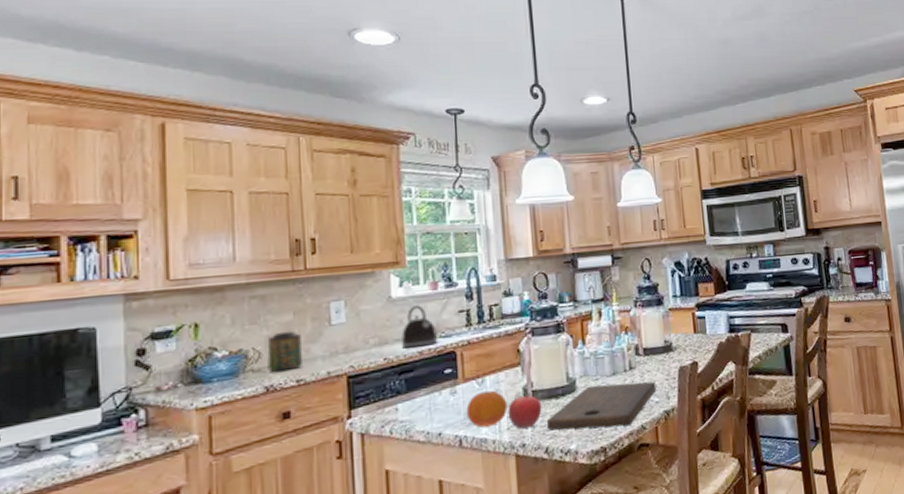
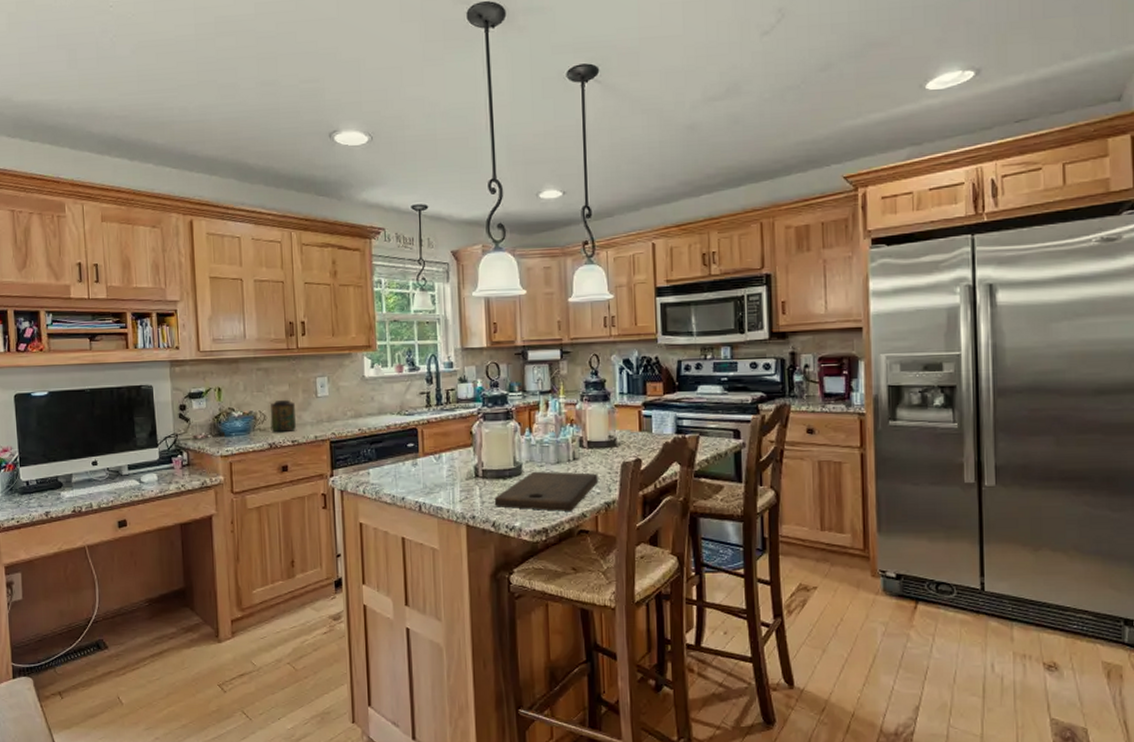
kettle: present [400,305,439,349] -> none [372,385,403,423]
fruit: present [466,390,508,428] -> none [425,465,460,497]
fruit: present [507,392,542,429] -> none [460,471,491,503]

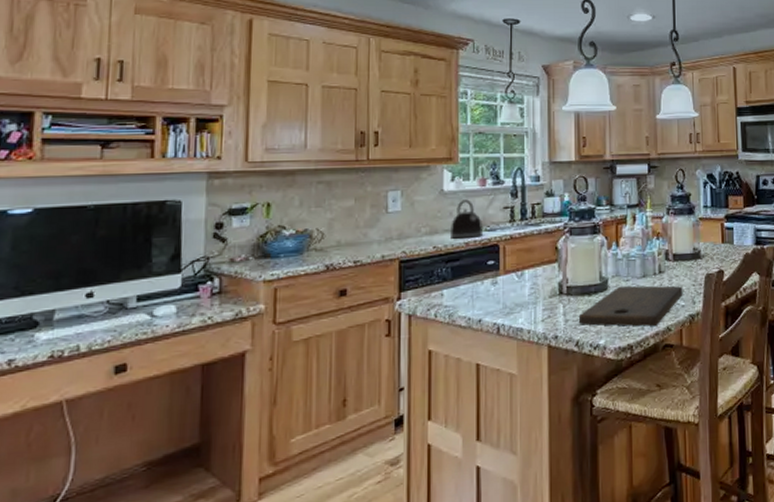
canister: present [270,399,296,433] -> none [329,215,360,253]
kettle: none [372,385,403,423] -> present [449,199,484,240]

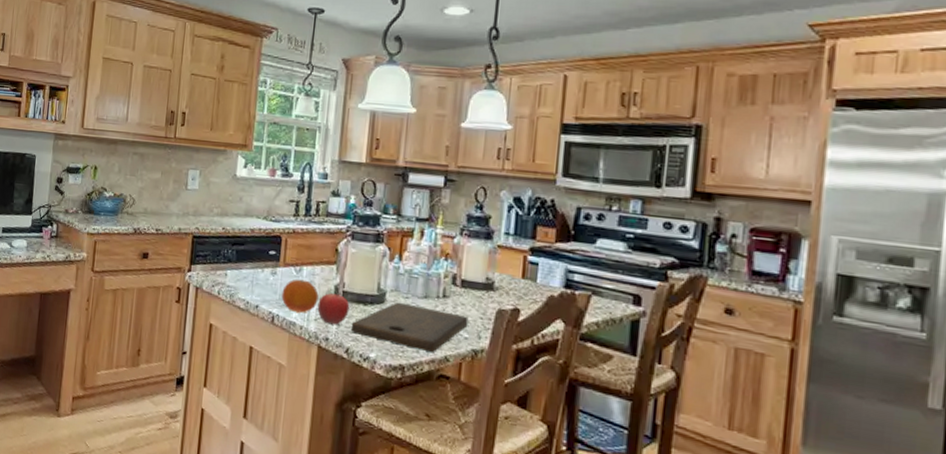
kettle: present [449,199,484,240] -> none [237,187,269,226]
fruit: none [505,283,543,318] -> present [281,279,319,313]
fruit: none [543,288,575,322] -> present [317,292,350,325]

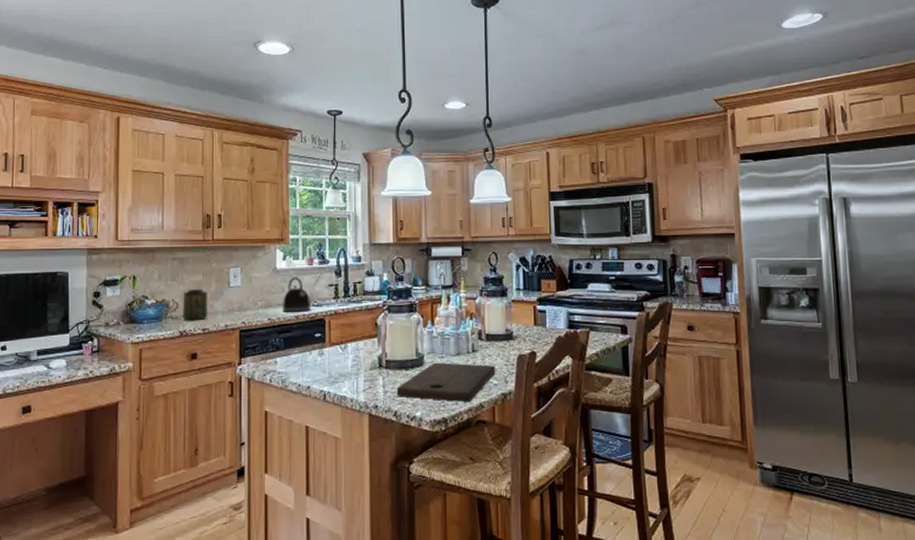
canister: none [138,186,164,221] -> present [182,288,207,321]
kettle: none [237,187,269,226] -> present [282,277,311,313]
fruit: present [281,279,319,313] -> none [330,356,364,387]
fruit: present [317,292,350,325] -> none [364,362,394,393]

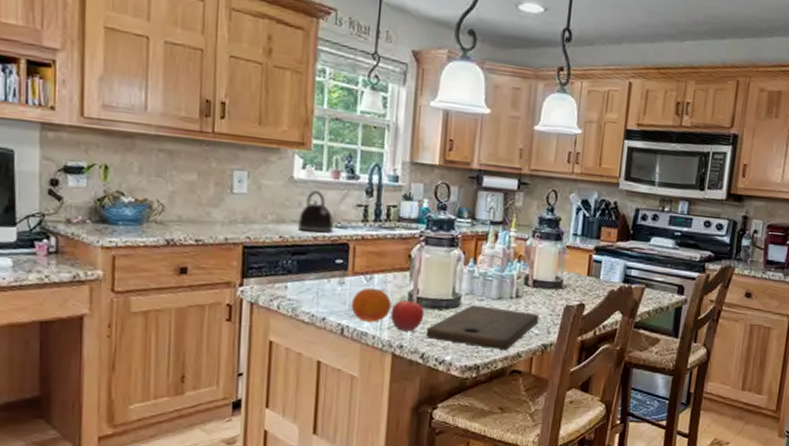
canister: present [182,288,207,321] -> none [170,190,203,230]
fruit: none [330,356,364,387] -> present [351,287,392,322]
fruit: none [364,362,394,393] -> present [390,298,425,332]

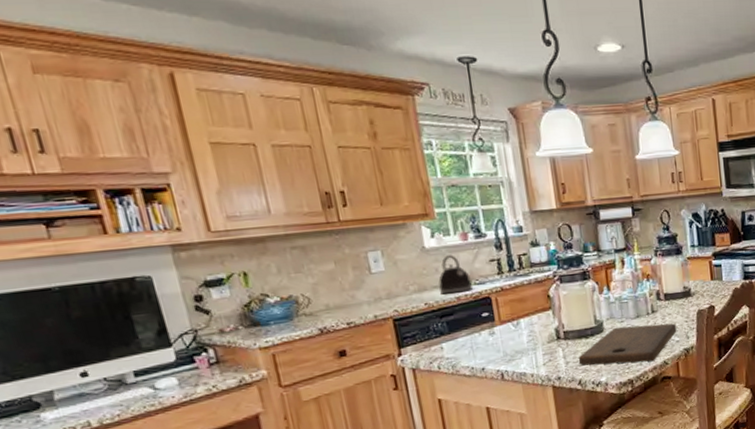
fruit: present [351,287,392,322] -> none [504,331,543,364]
fruit: present [390,298,425,332] -> none [542,333,574,365]

